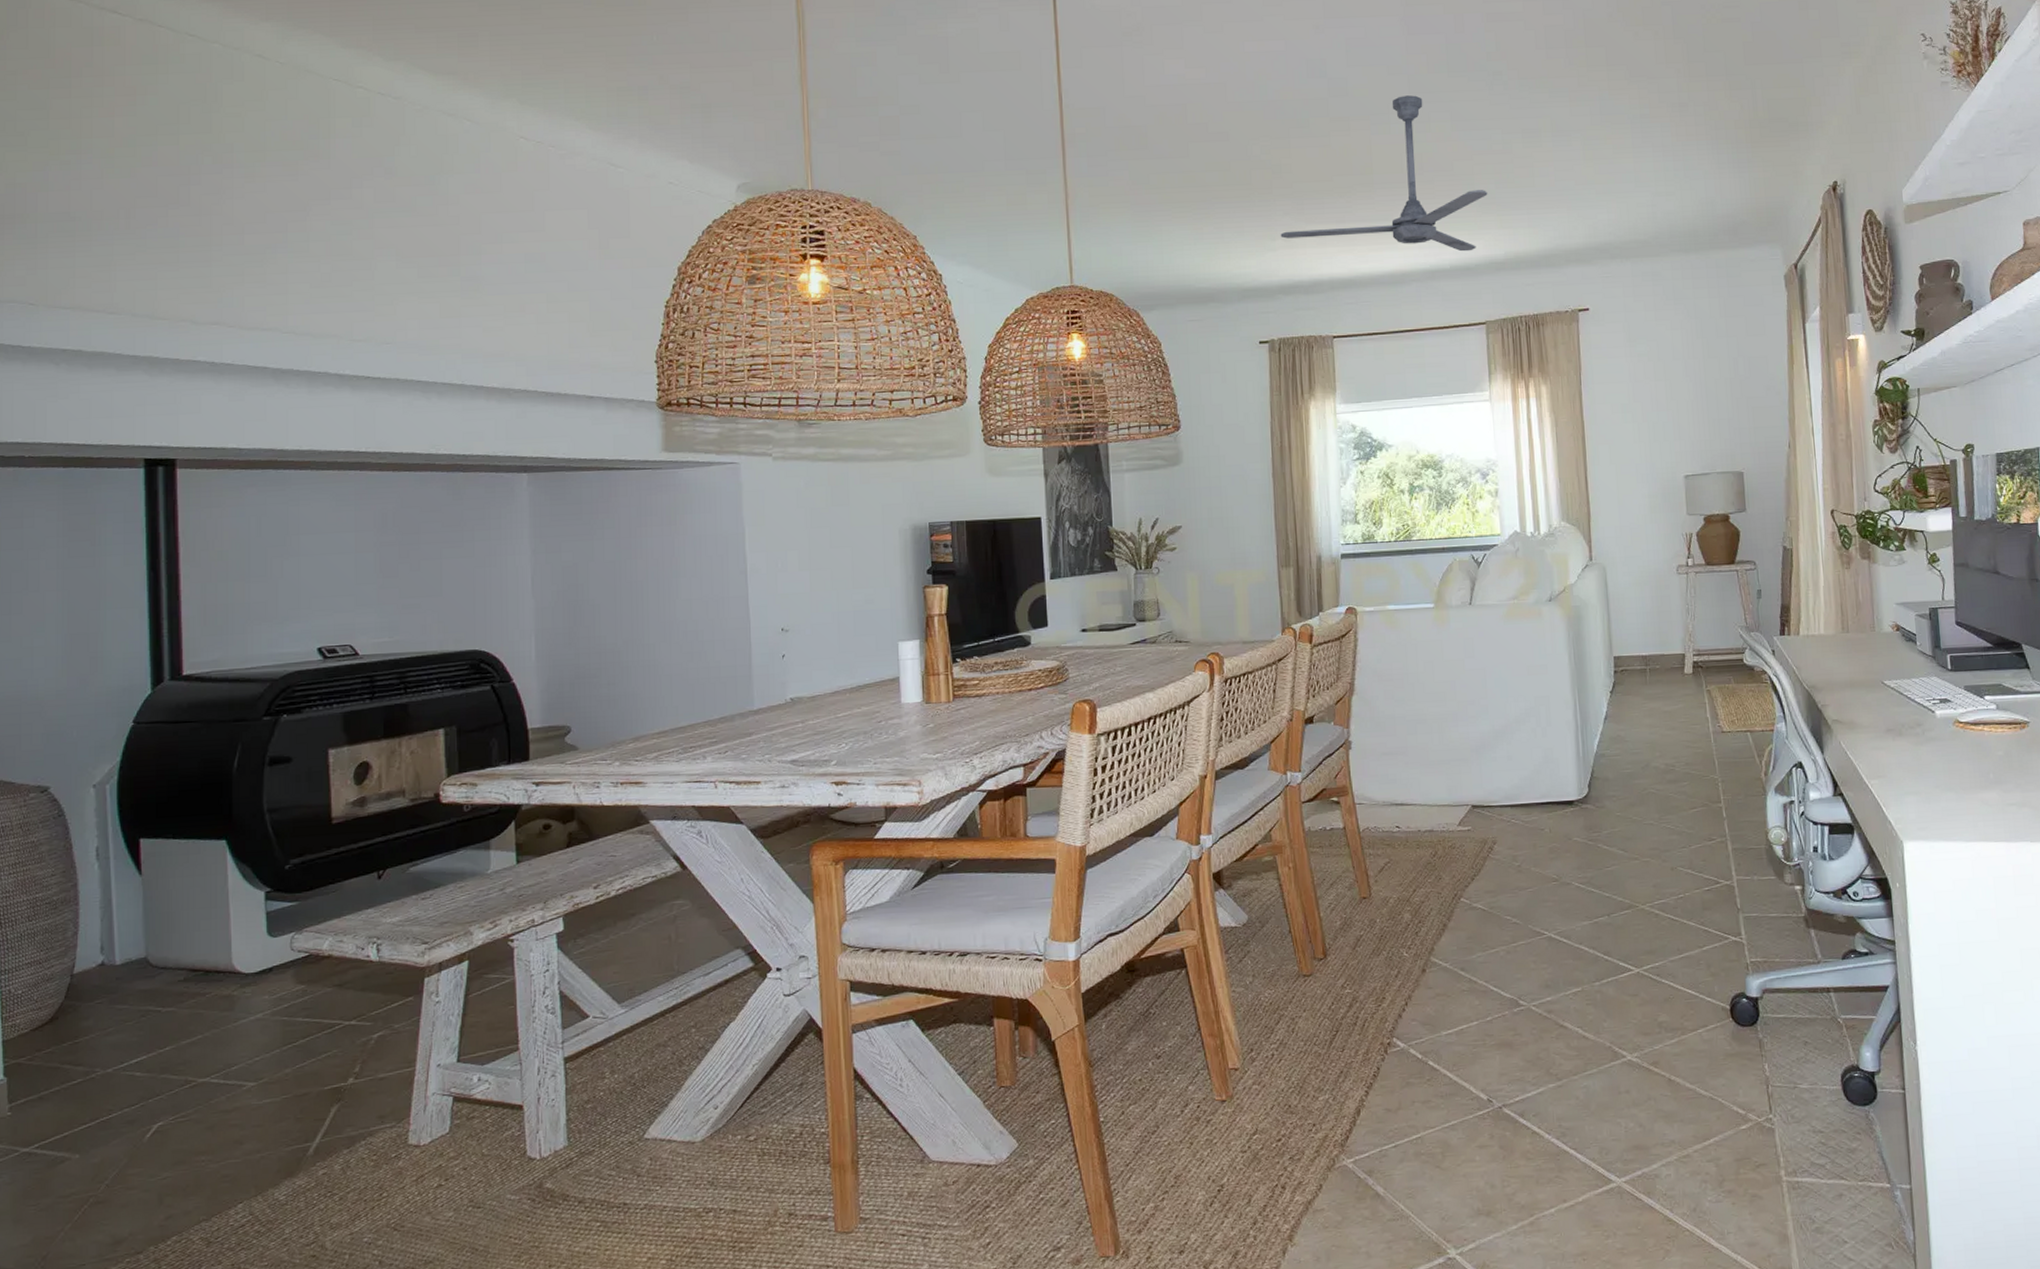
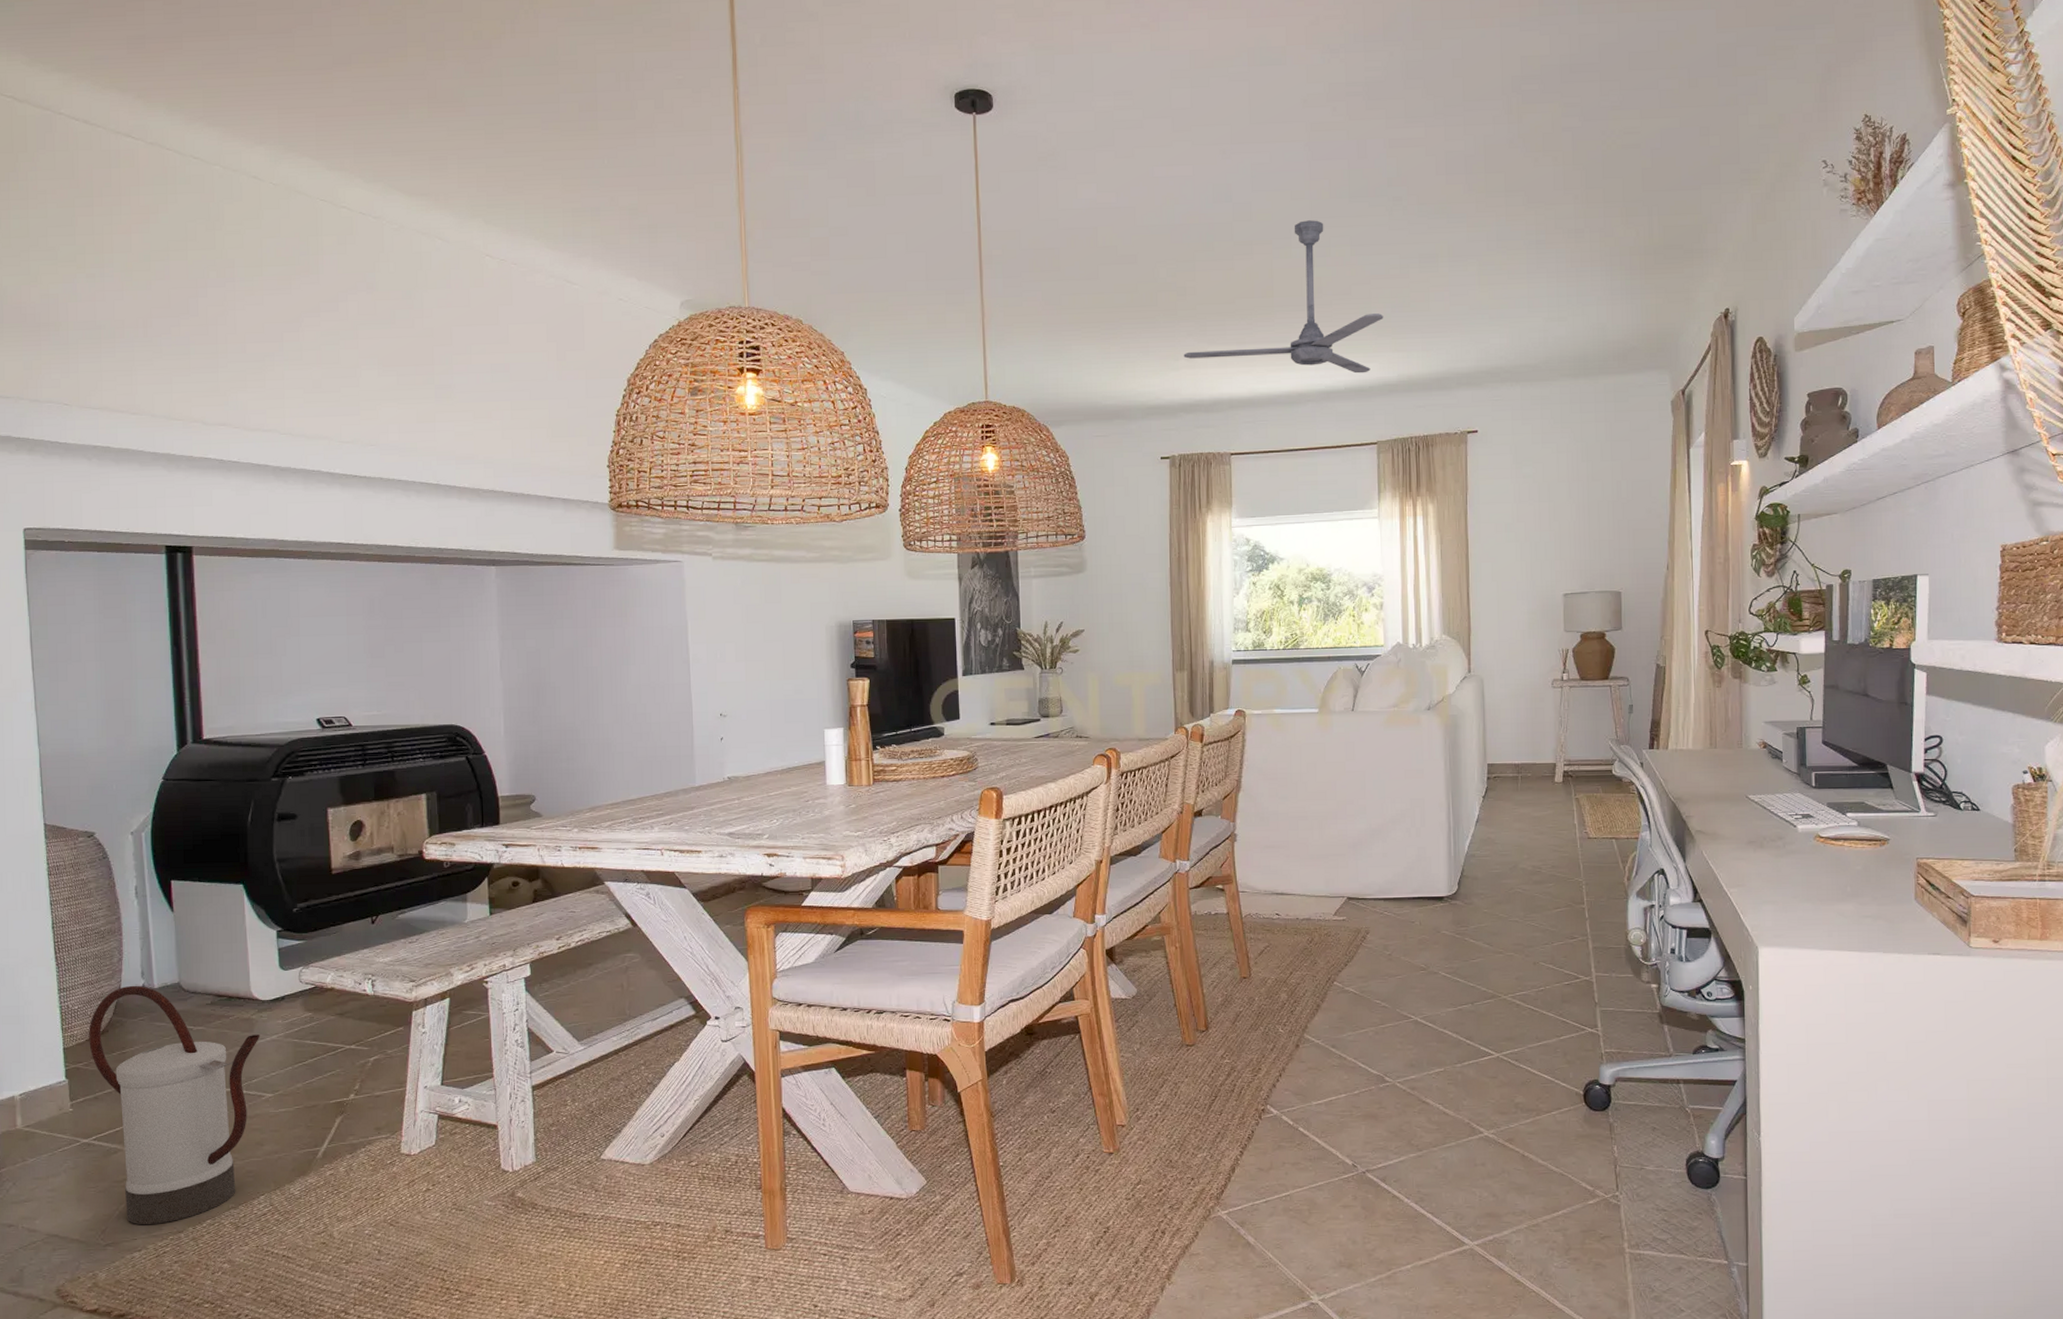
watering can: none [34,962,243,1248] -> present [89,985,261,1225]

